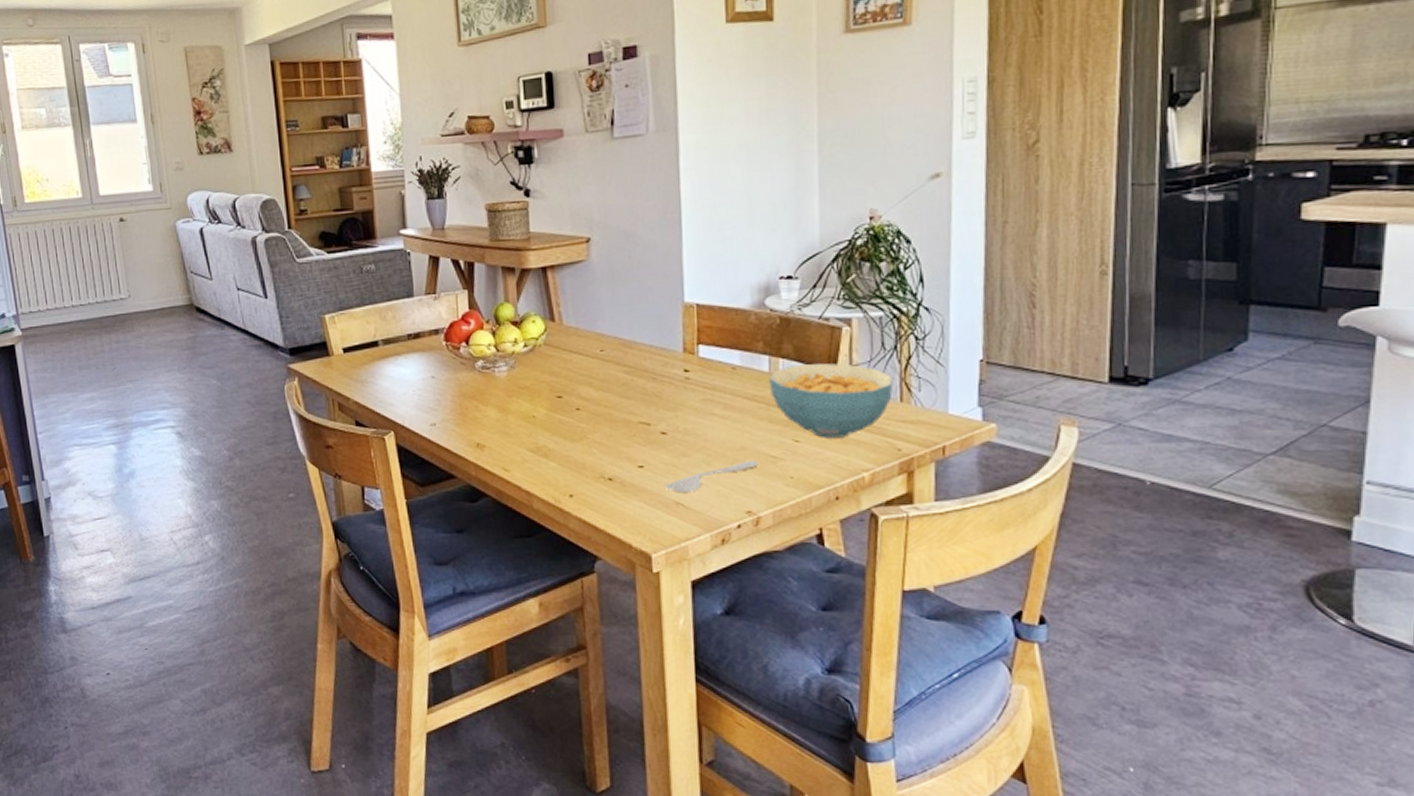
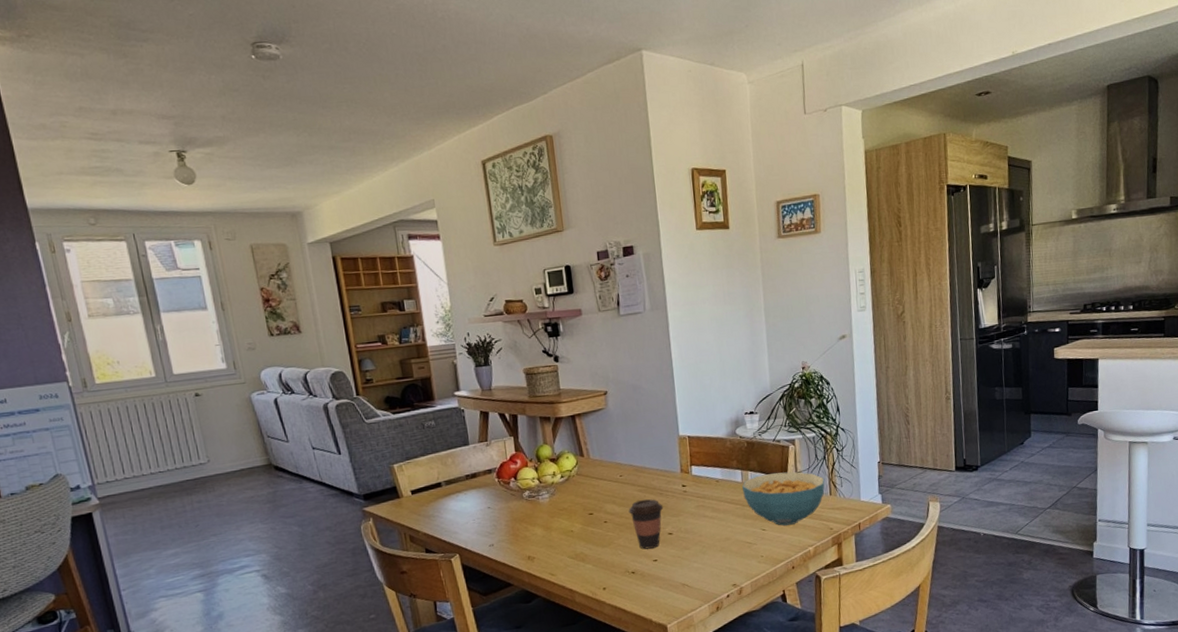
coffee cup: none [608,384,657,450] -> present [628,499,664,549]
spoon: present [664,460,759,493] -> none [673,547,739,577]

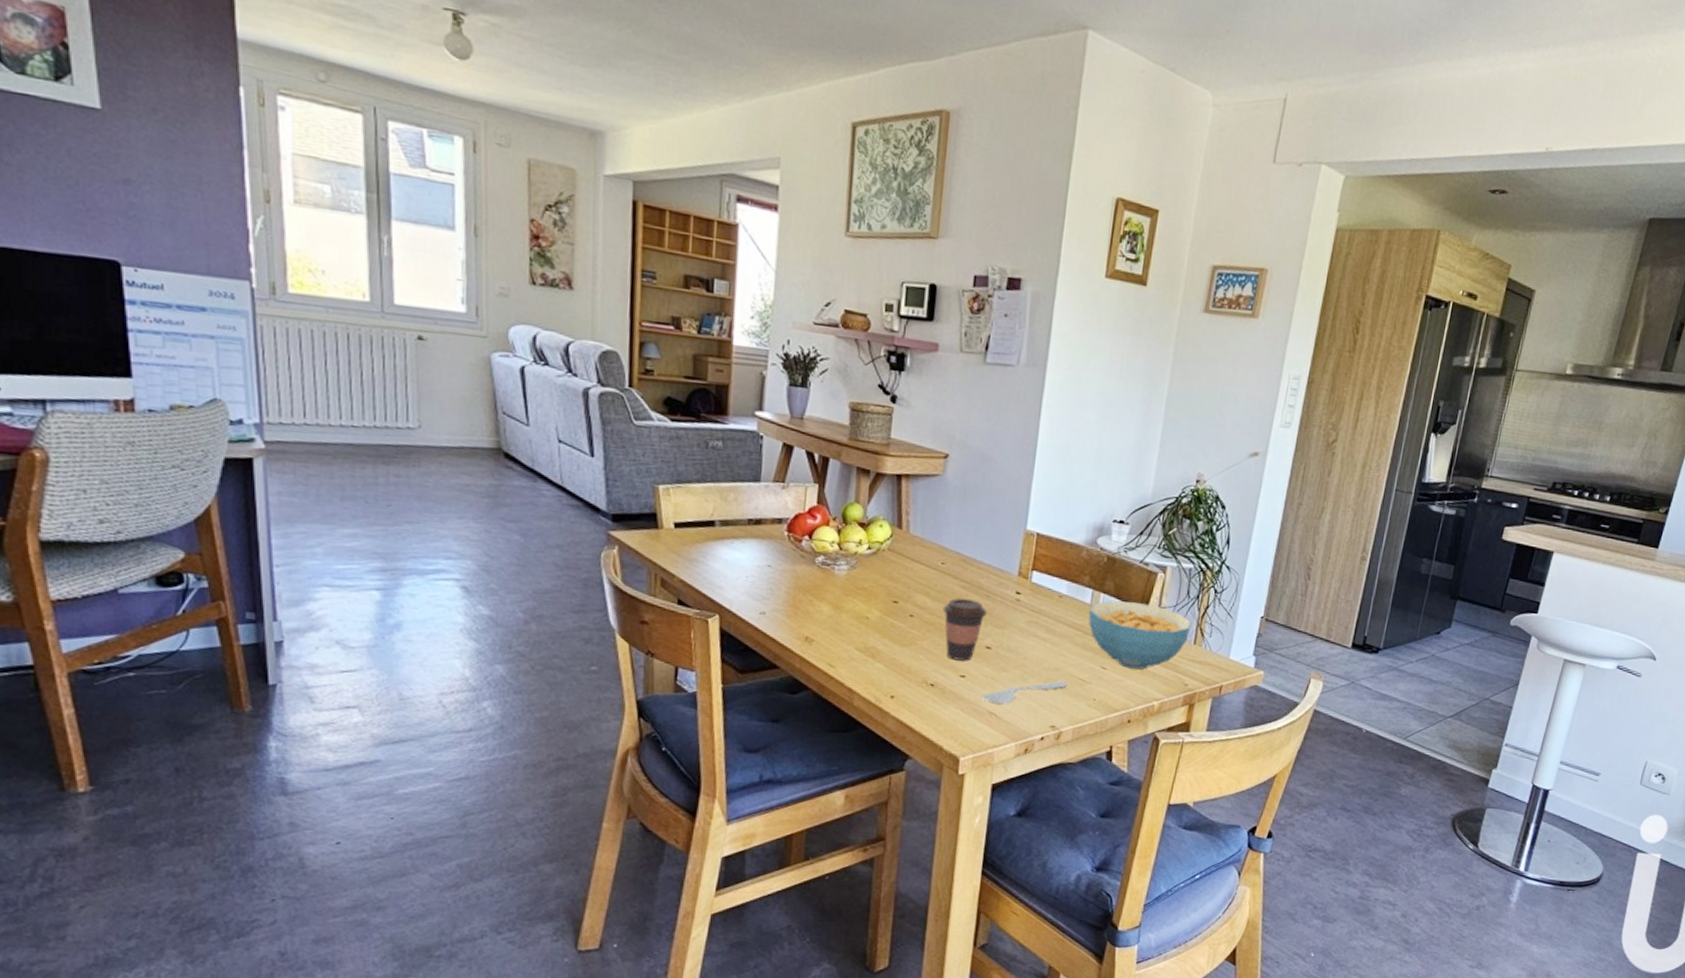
spoon: none [673,547,739,577] -> present [981,680,1068,705]

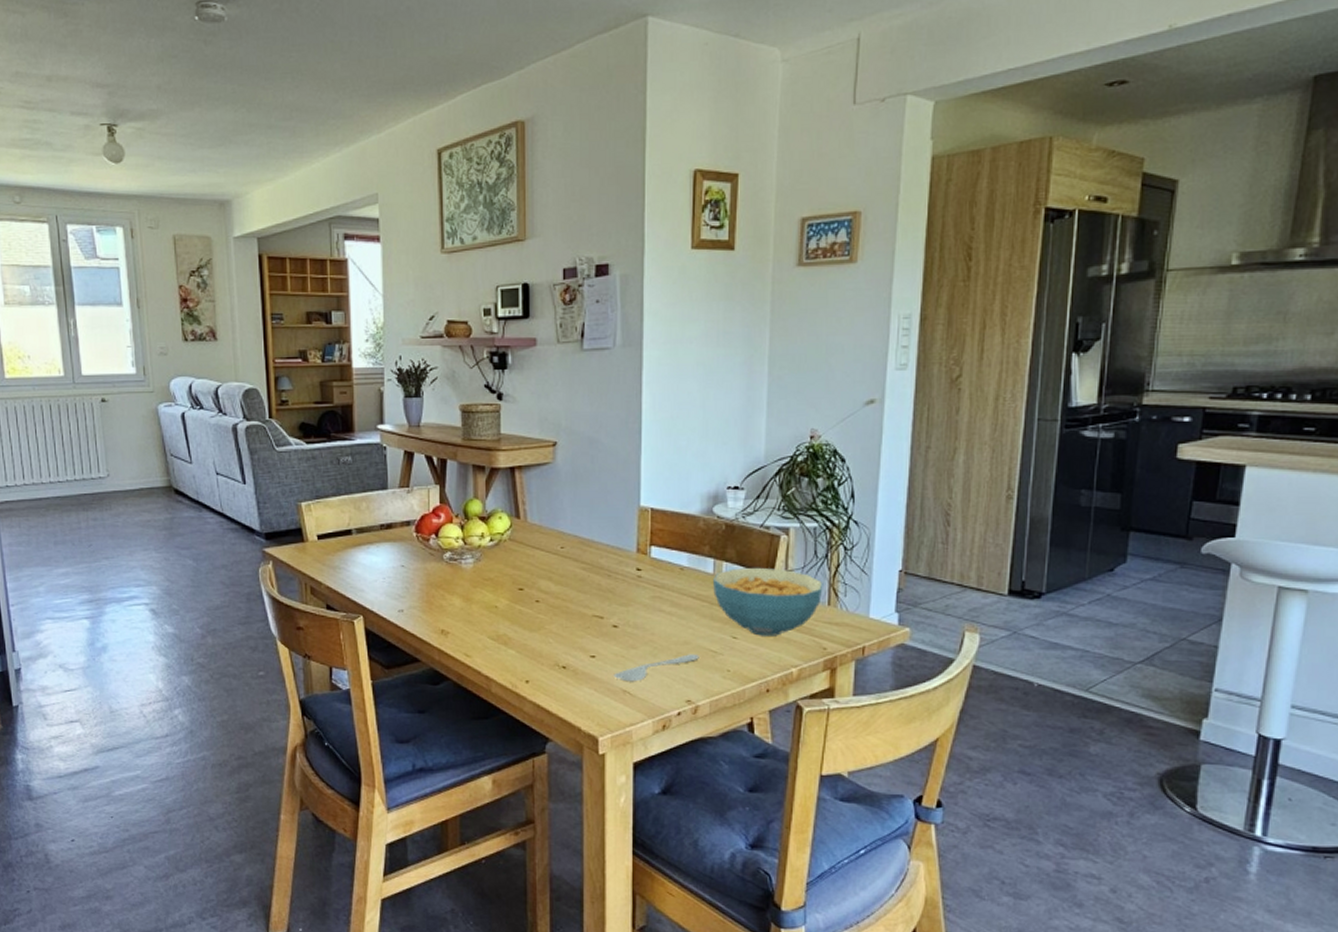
coffee cup: present [942,598,987,661] -> none [566,581,610,641]

